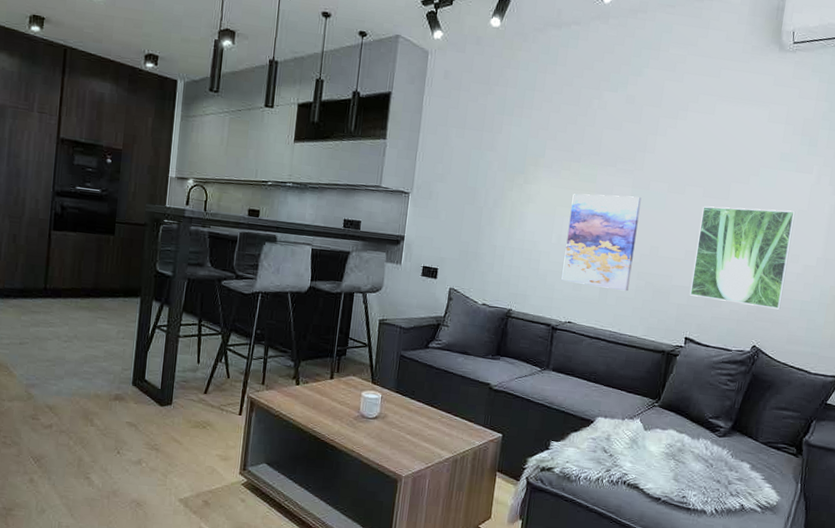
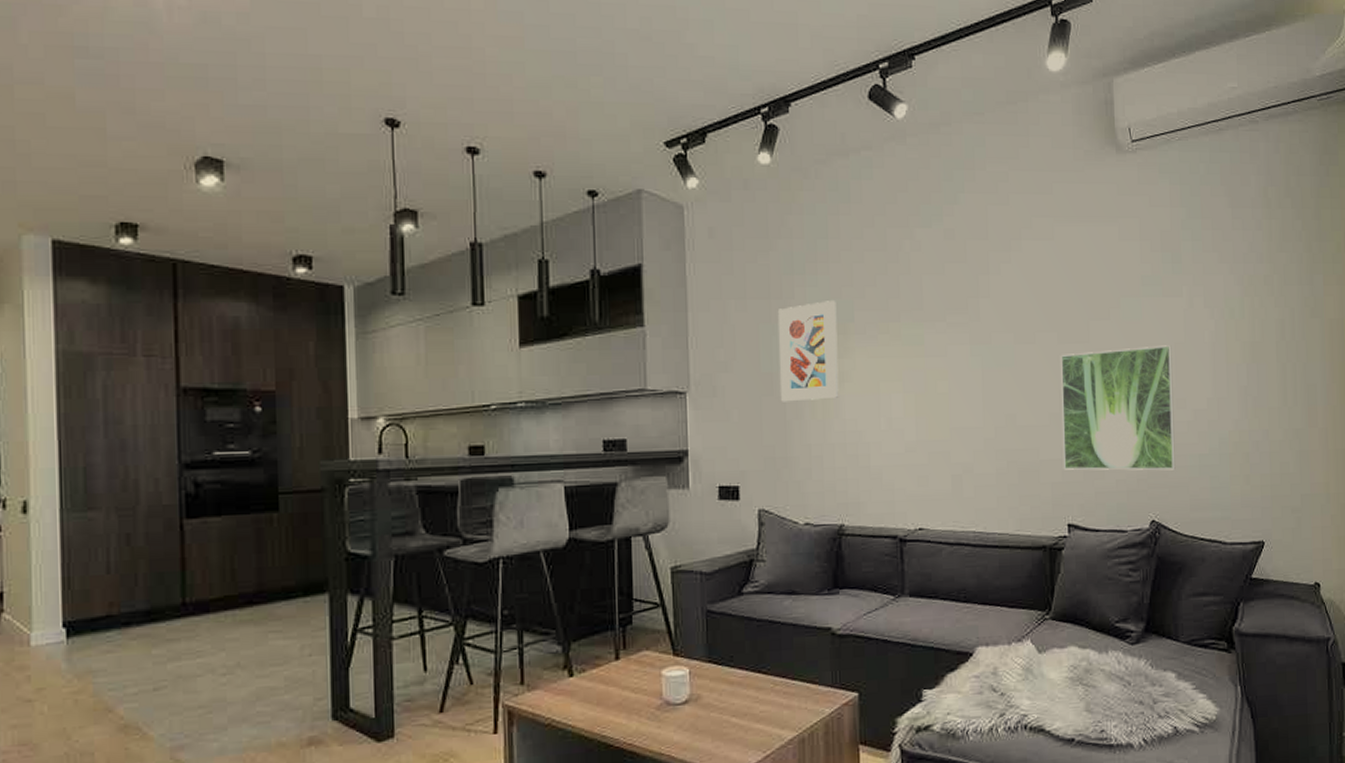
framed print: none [479,138,533,214] -> present [779,301,839,402]
wall art: present [561,193,642,292] -> none [898,355,988,478]

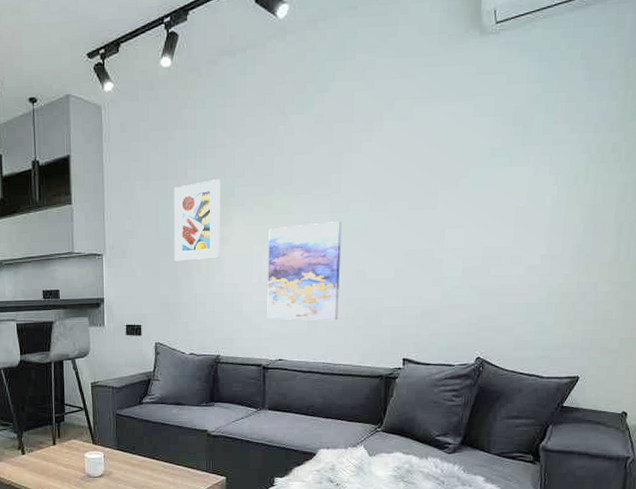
wall art: none [898,355,988,478] -> present [267,221,342,321]
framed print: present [1061,345,1176,471] -> none [403,209,513,317]

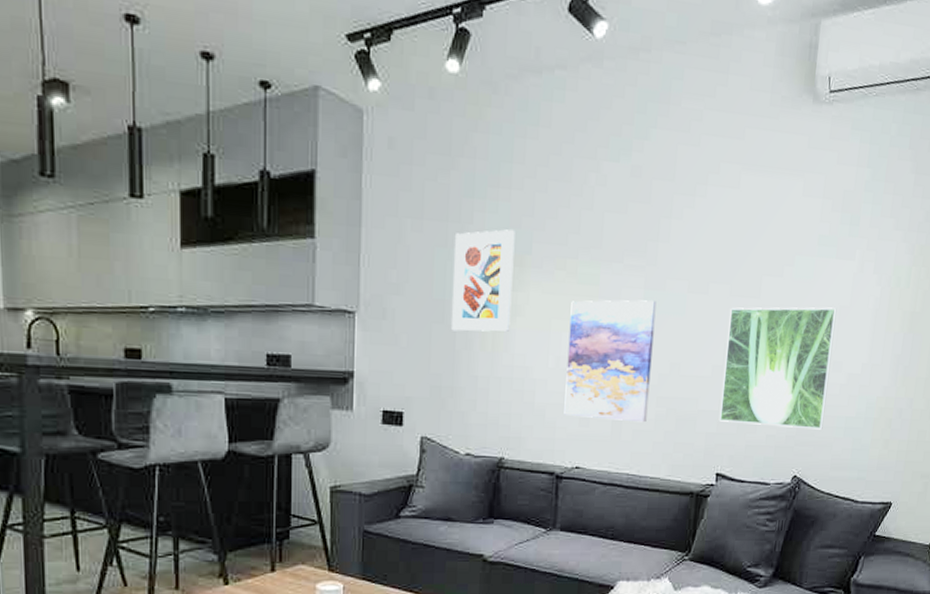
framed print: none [403,209,513,317] -> present [718,307,837,430]

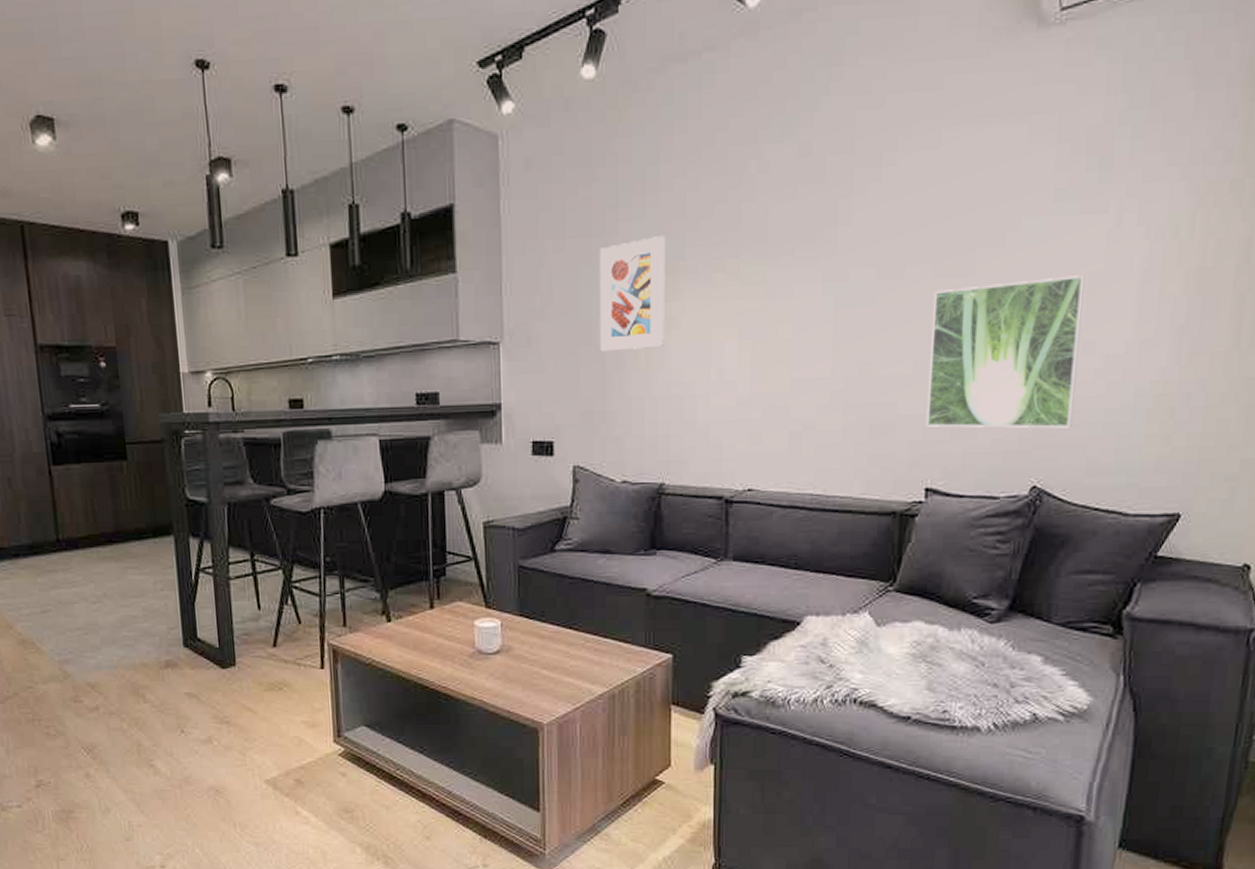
wall art: present [564,300,657,423] -> none [731,294,838,435]

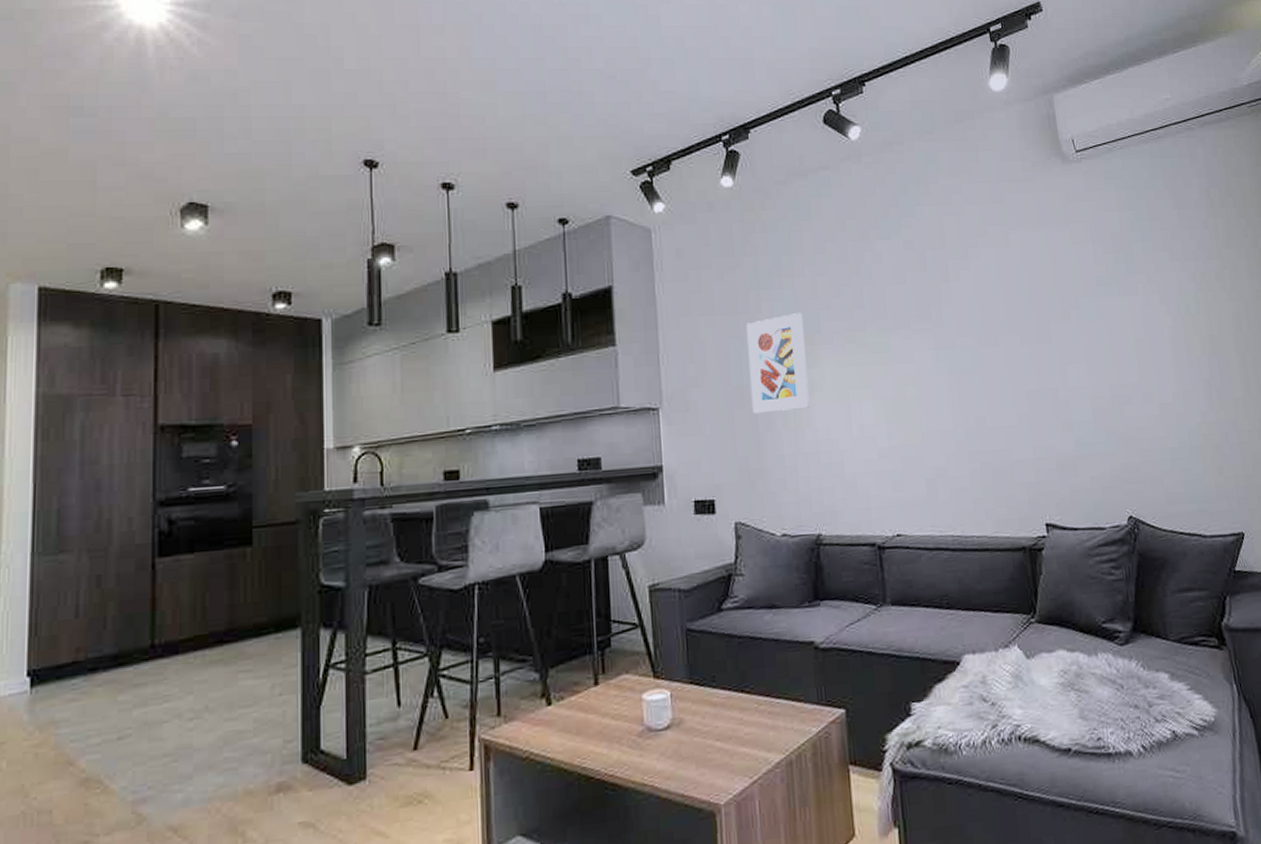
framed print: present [925,275,1085,429] -> none [1025,342,1148,469]

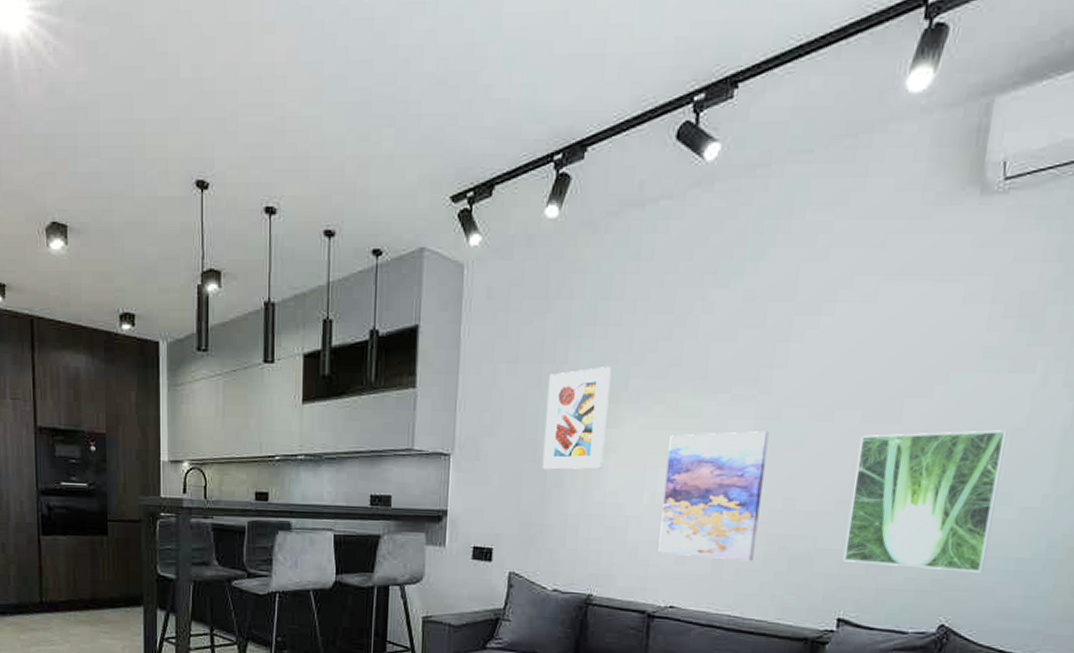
wall art: none [866,359,962,483] -> present [658,431,769,562]
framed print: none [1025,342,1148,469] -> present [842,430,1008,573]

